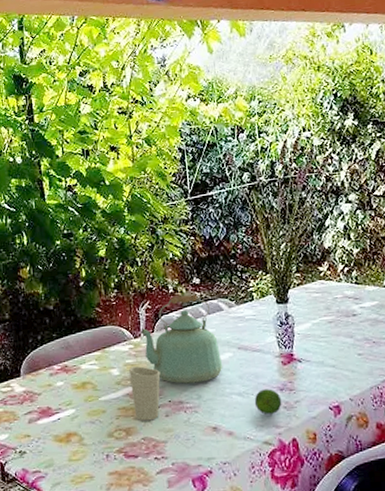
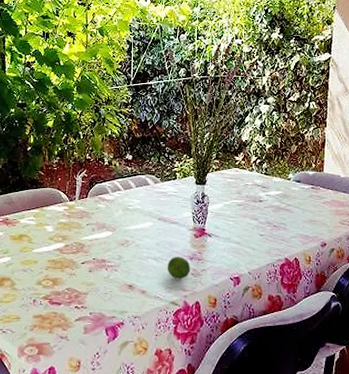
cup: present [129,366,161,421] -> none [62,226,89,274]
kettle: present [140,294,223,384] -> none [75,168,144,245]

